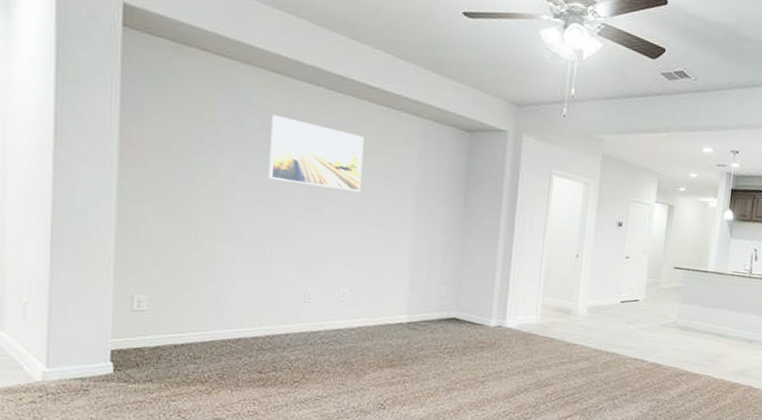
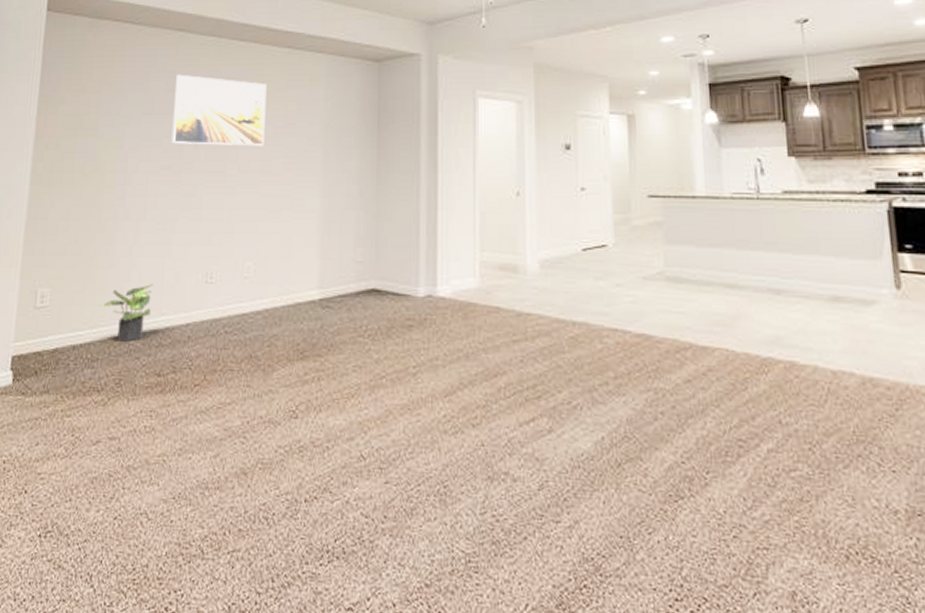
potted plant: none [199,299,253,345] -> present [99,284,154,342]

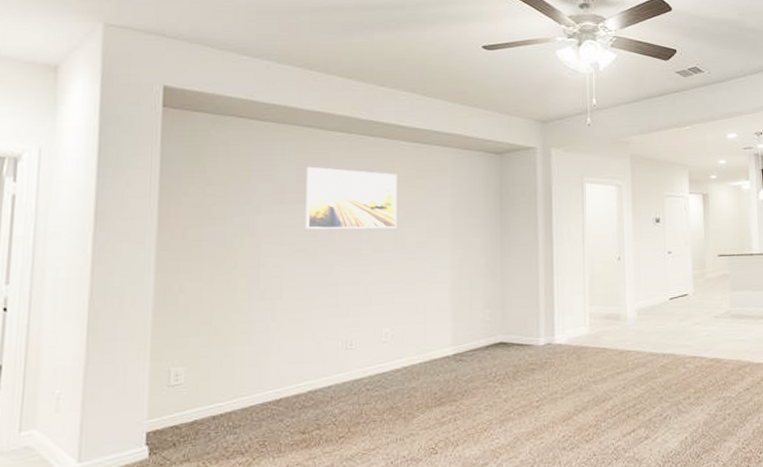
potted plant: present [99,284,154,342] -> none [238,355,294,408]

